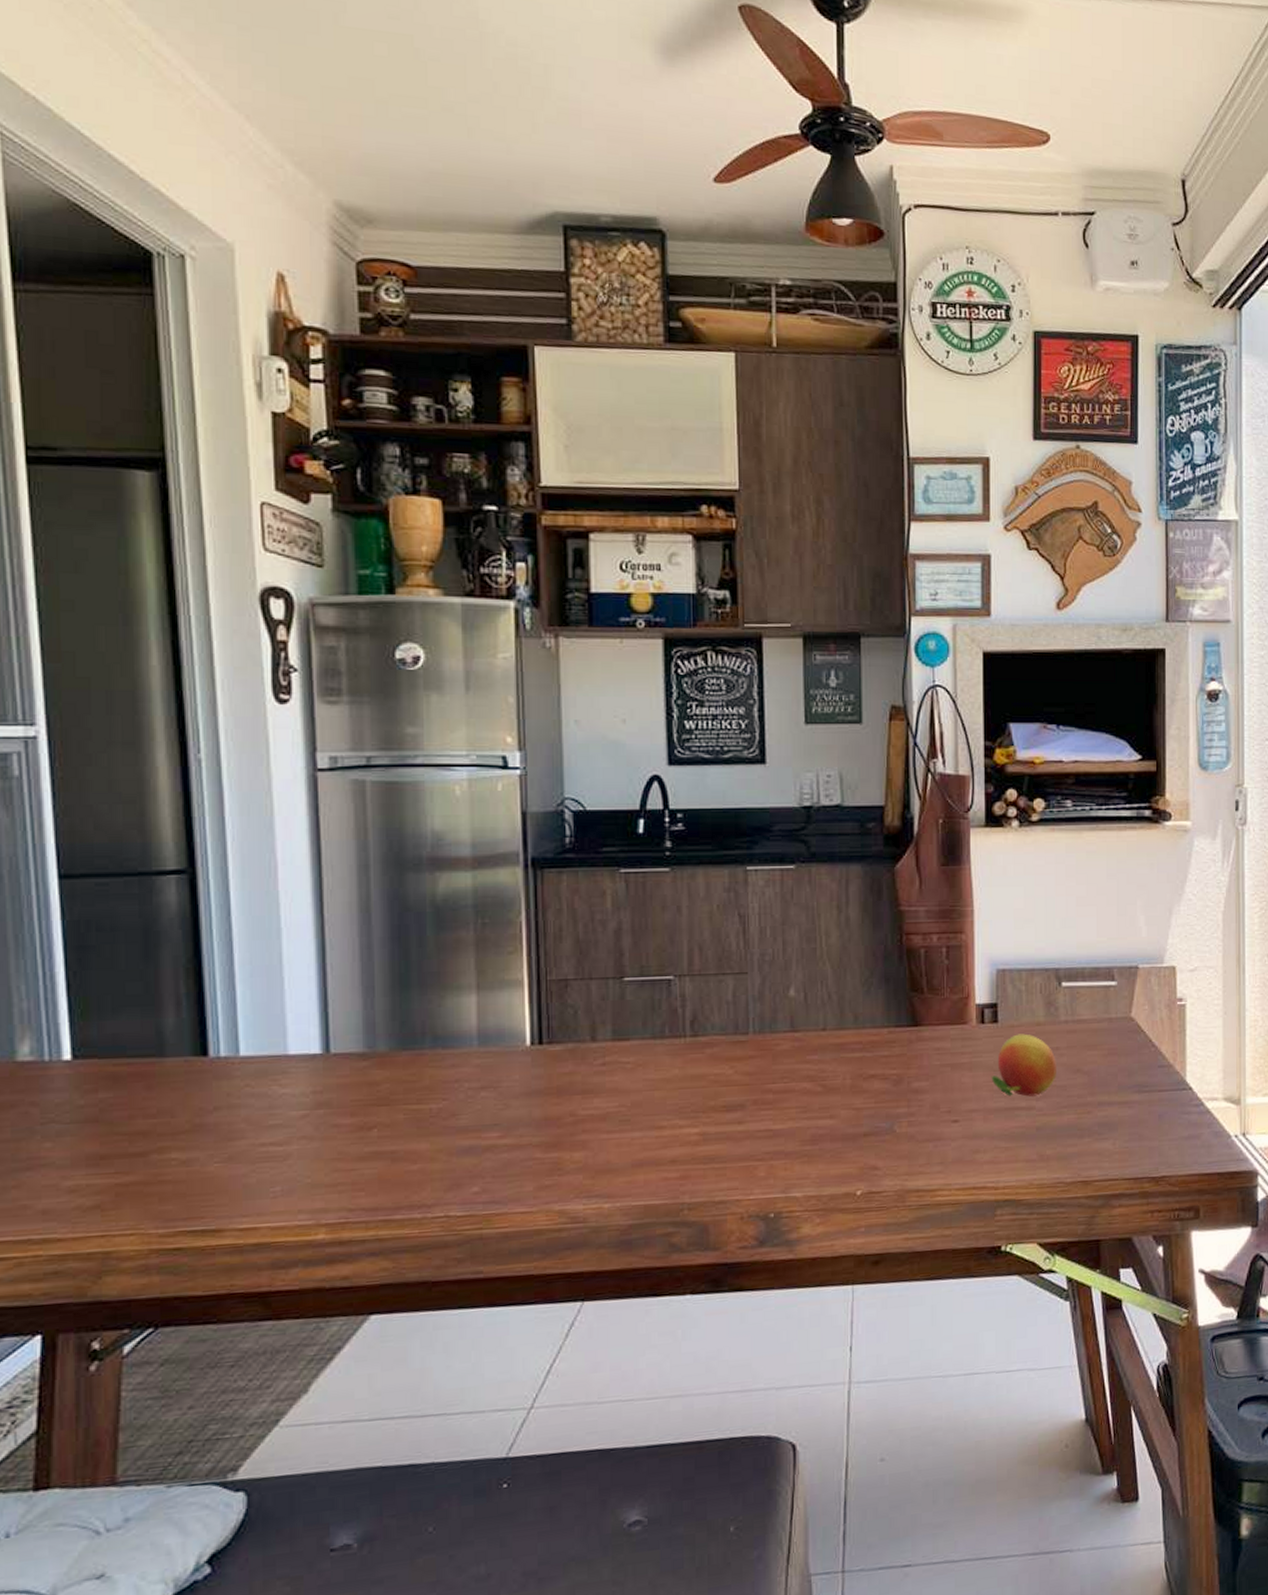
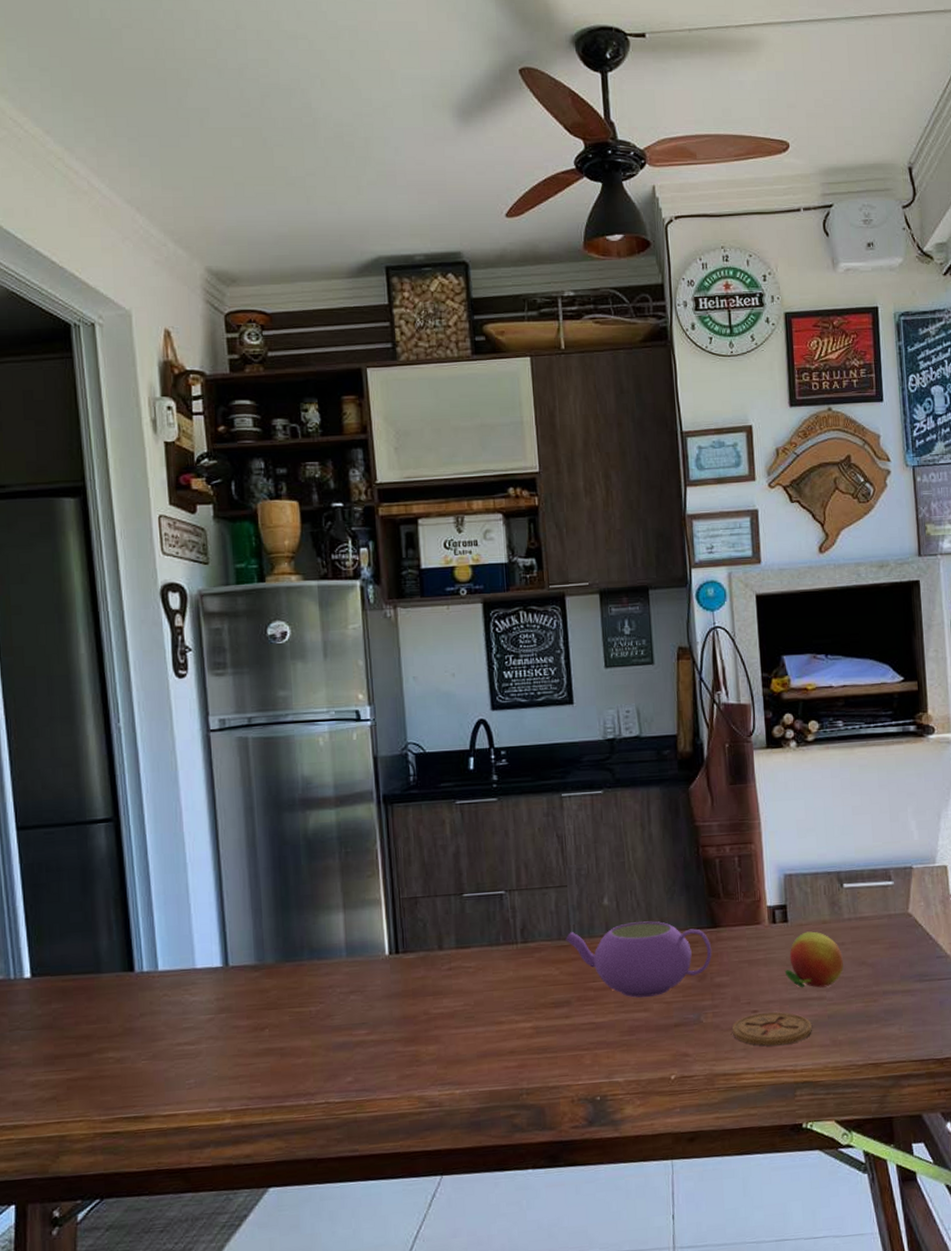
teapot: none [743,1016,911,1103] -> present [565,921,712,998]
coaster: none [928,1122,1018,1160] -> present [731,1012,812,1046]

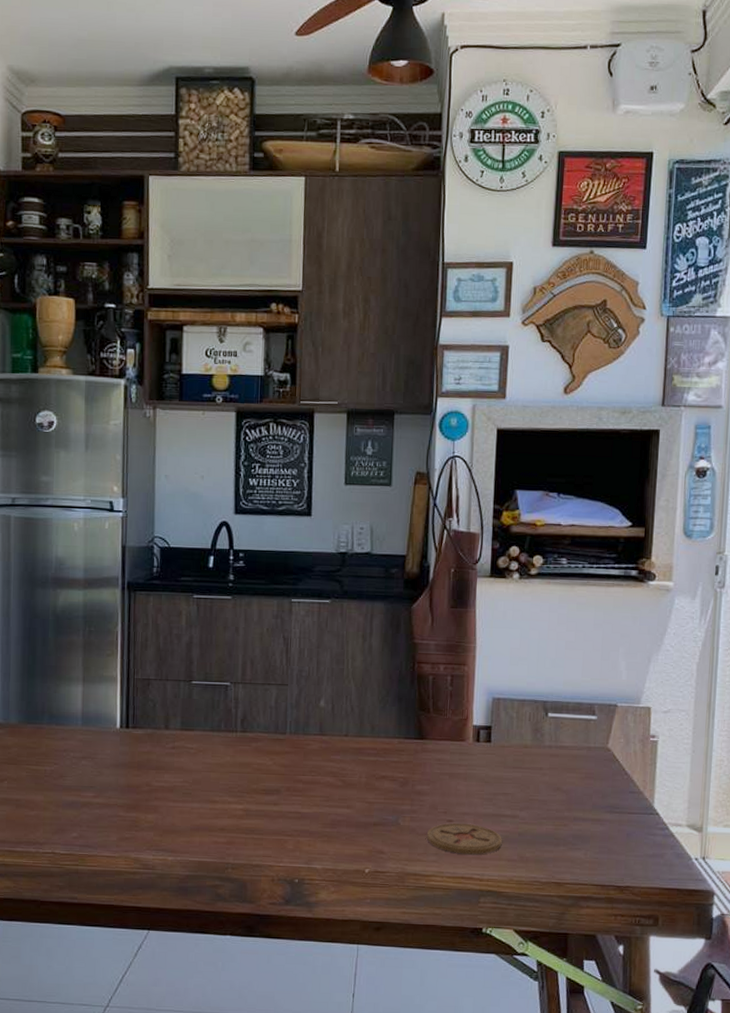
teapot: present [565,921,712,998] -> none [281,725,417,795]
fruit: present [784,931,844,988] -> none [482,753,539,807]

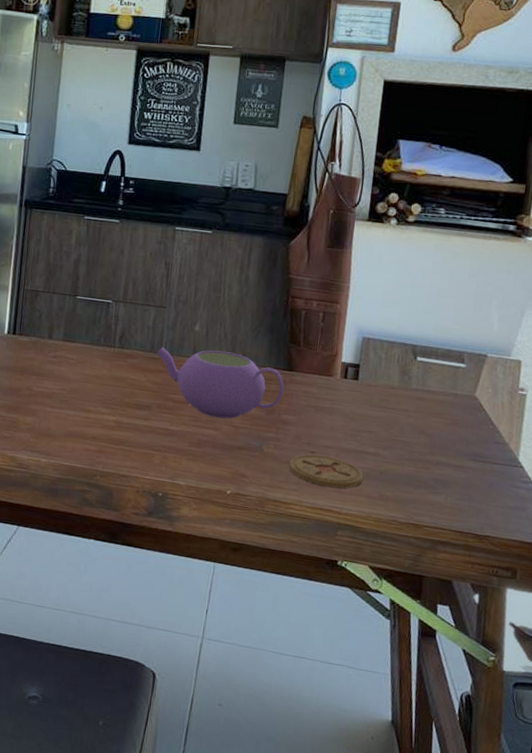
teapot: none [281,725,417,795] -> present [156,347,284,419]

